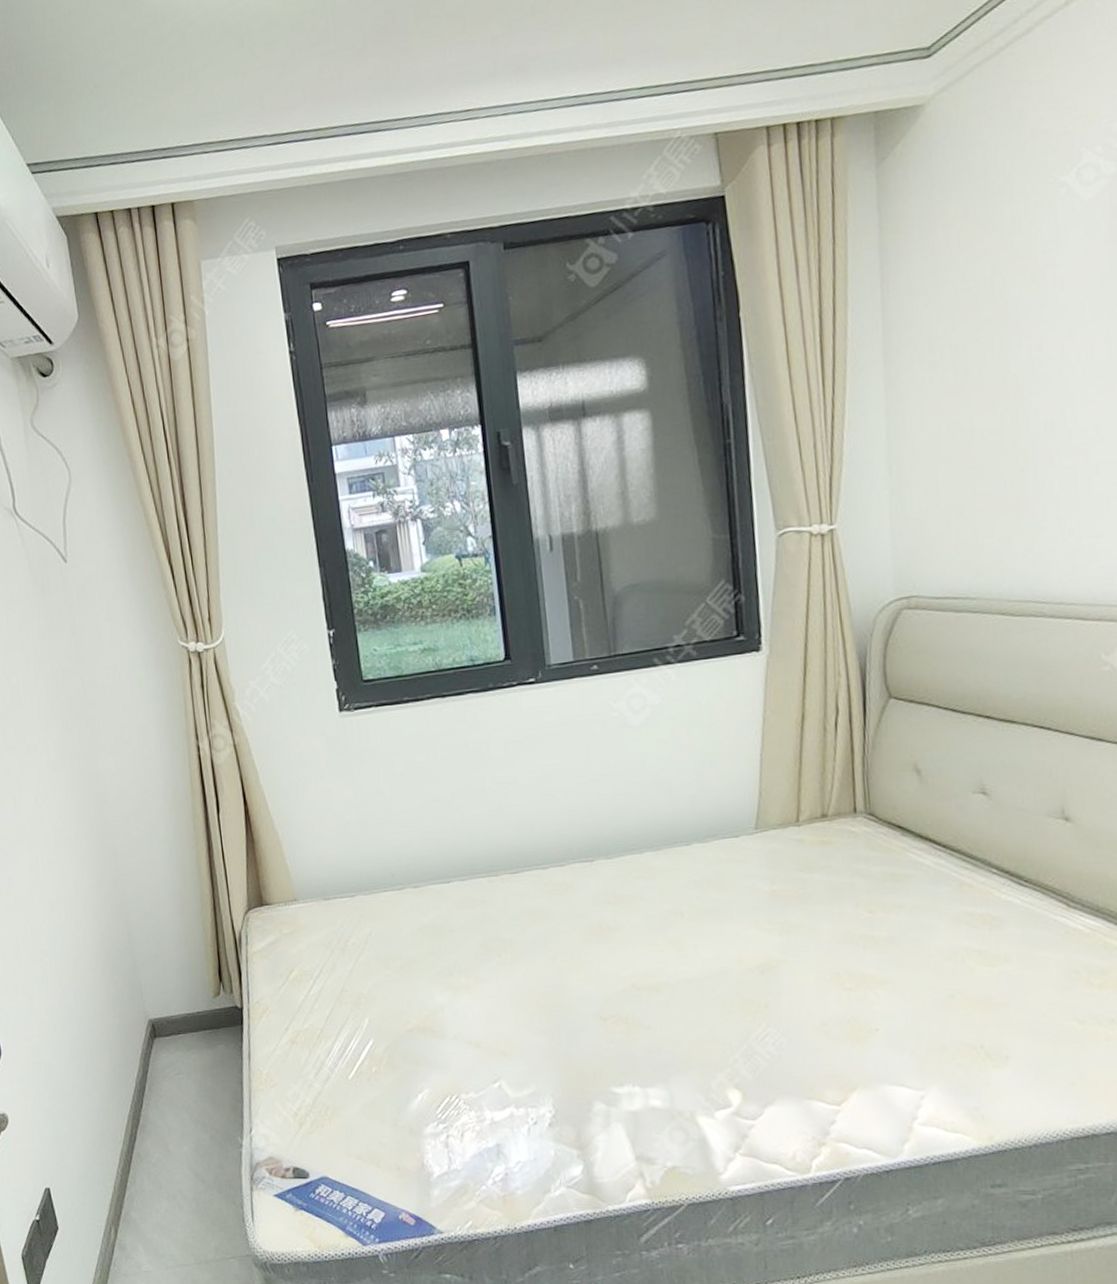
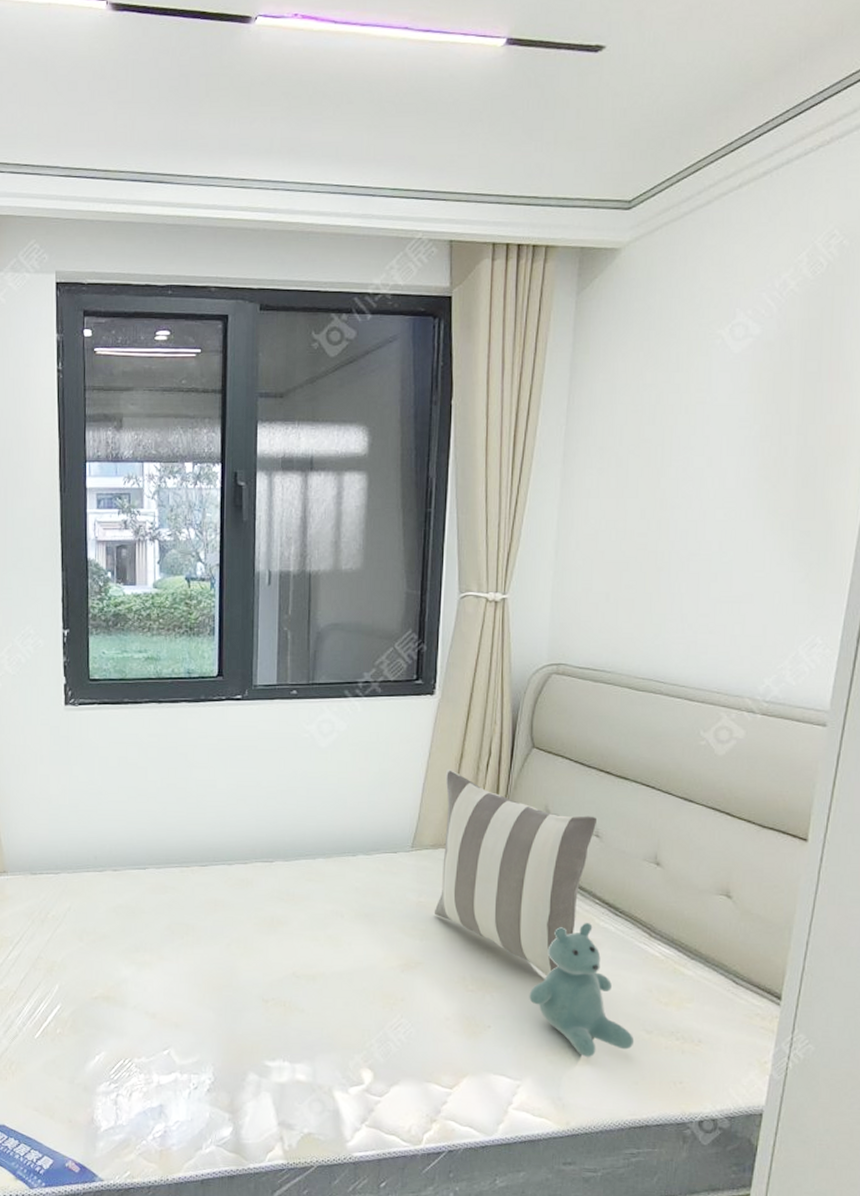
pillow: none [785,734,981,965] -> present [434,770,596,977]
stuffed bear: none [922,897,1065,1058] -> present [529,923,635,1058]

